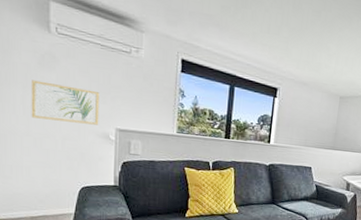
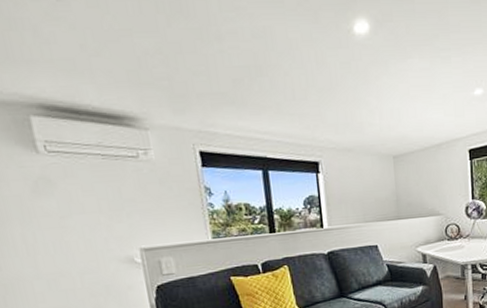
wall art: present [31,80,100,125] -> none [29,210,120,257]

